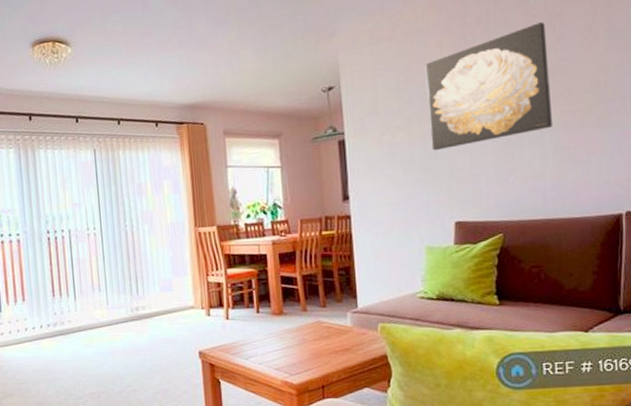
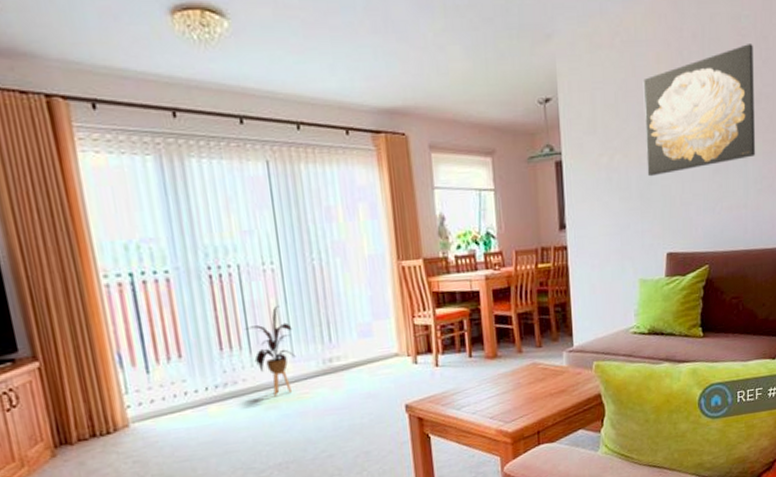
house plant: none [72,263,110,337] -> present [245,306,296,397]

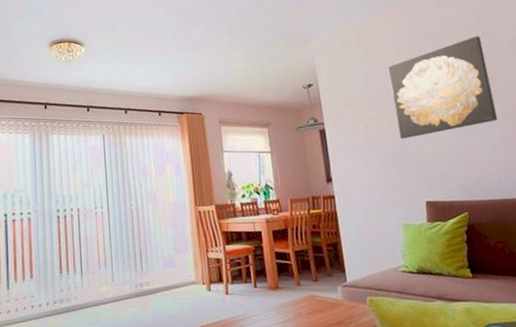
house plant: present [245,306,296,397] -> none [79,240,115,314]

